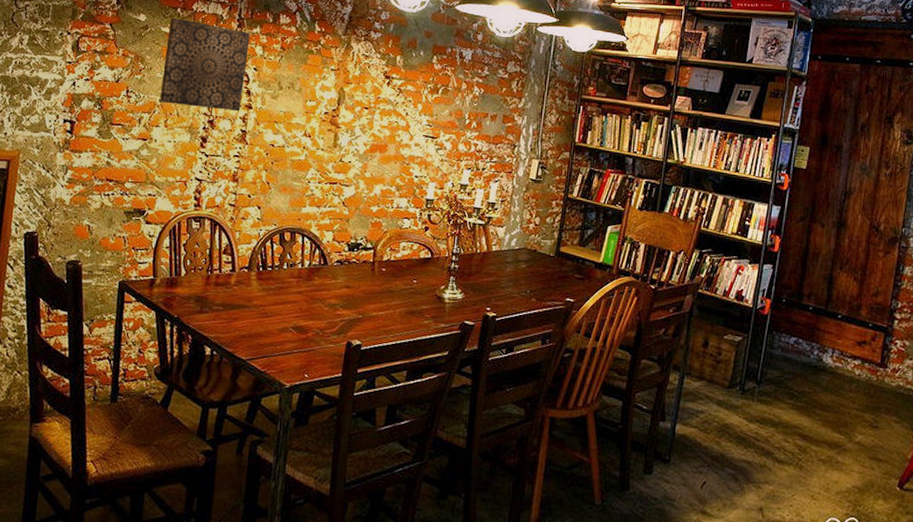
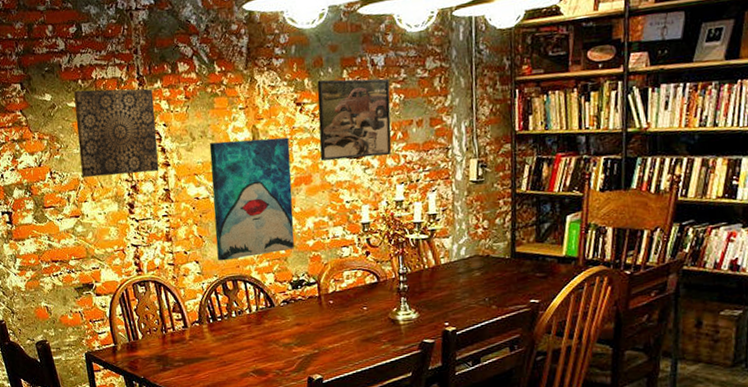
wall art: none [280,94,372,213] -> present [209,137,295,261]
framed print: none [398,60,473,141] -> present [317,78,392,161]

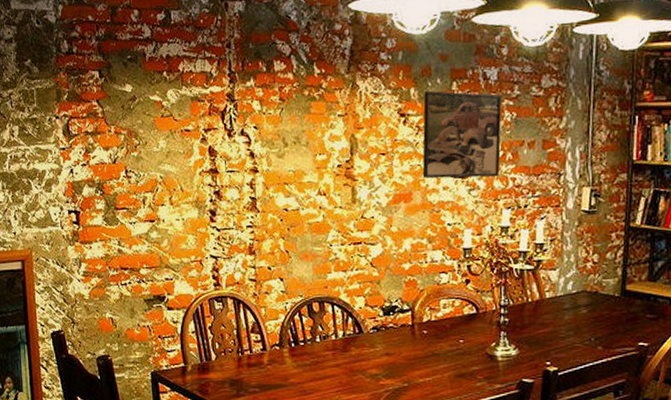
wall art: present [74,88,159,178] -> none [157,83,246,179]
wall art: present [209,137,295,261] -> none [302,149,391,280]

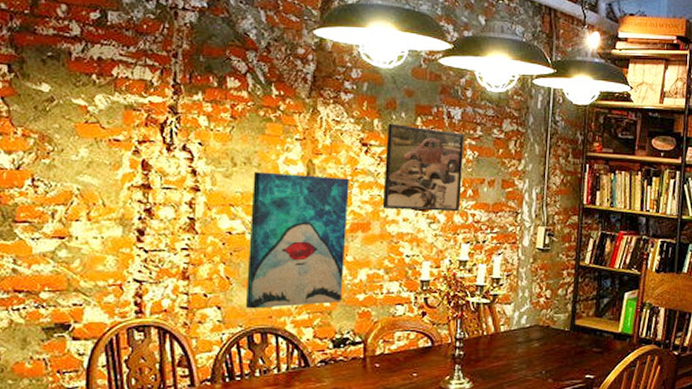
wall art: none [302,149,391,280] -> present [245,171,349,309]

